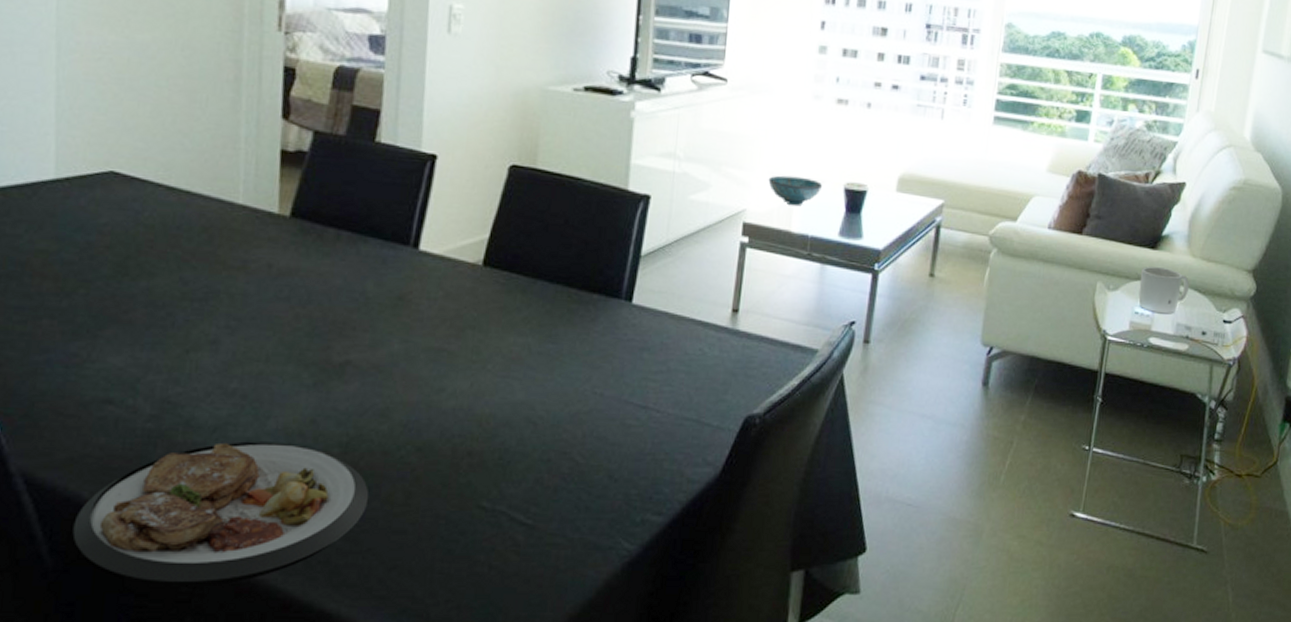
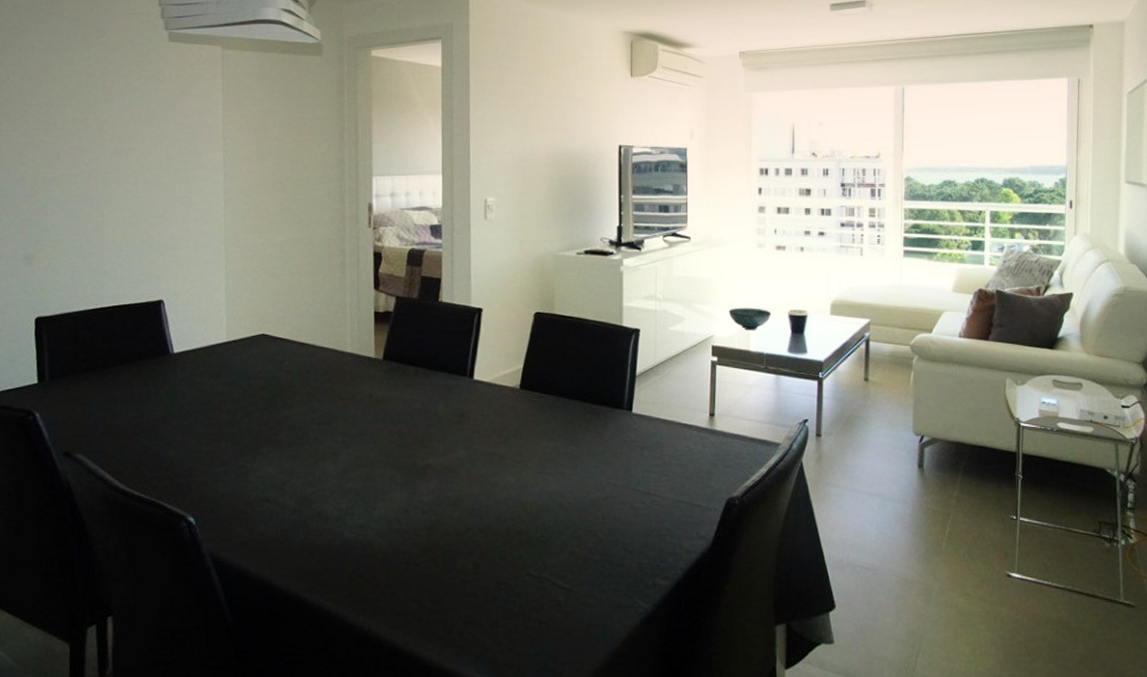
plate: present [72,441,369,587] -> none [245,527,448,638]
mug: present [1138,266,1189,314] -> none [1043,364,1087,403]

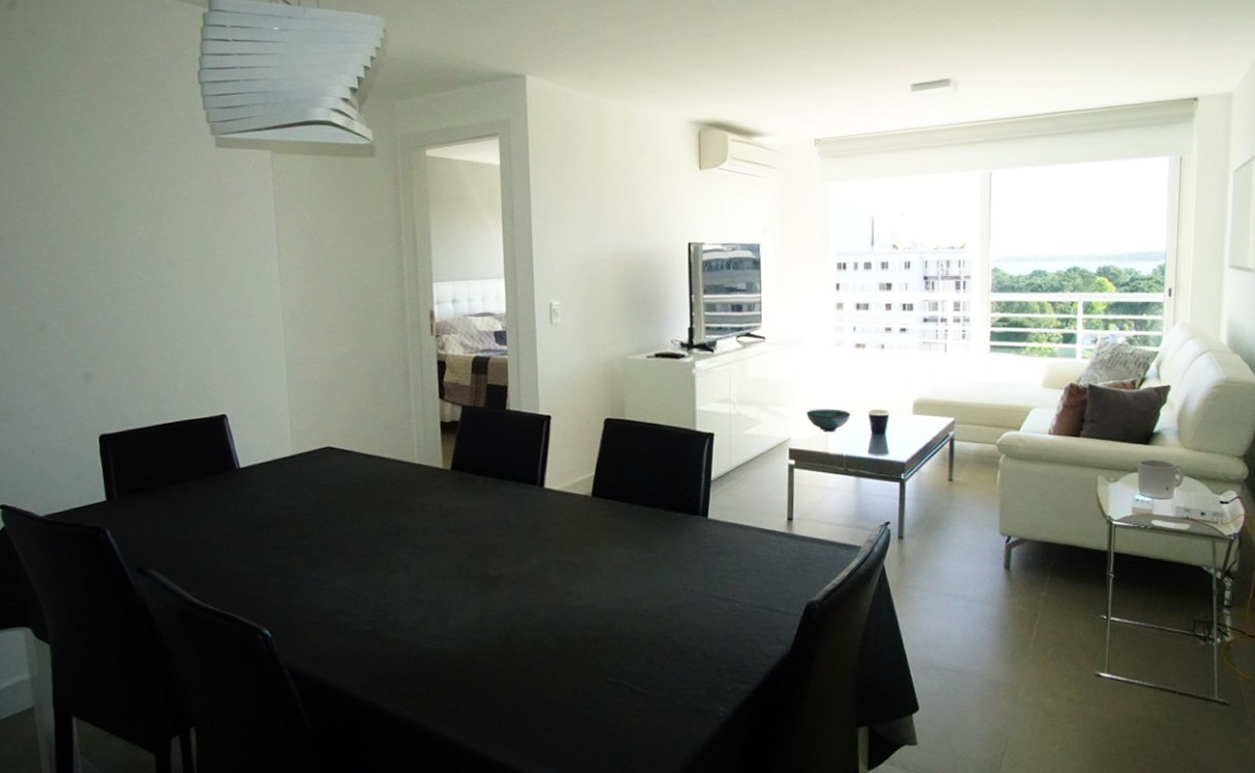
mug: none [1043,364,1087,403] -> present [1137,460,1184,499]

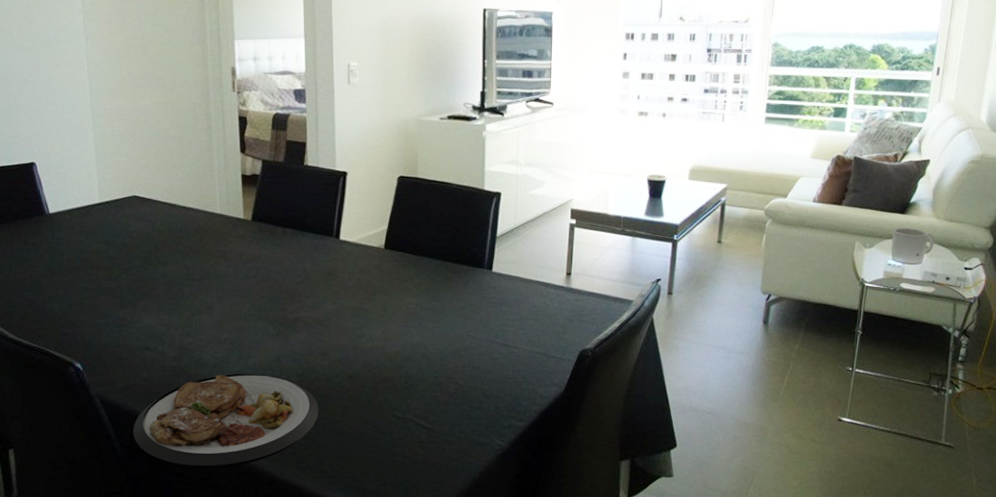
plate: none [324,637,525,746] -> present [133,373,319,469]
decorative bowl: present [806,409,851,431] -> none [588,172,631,194]

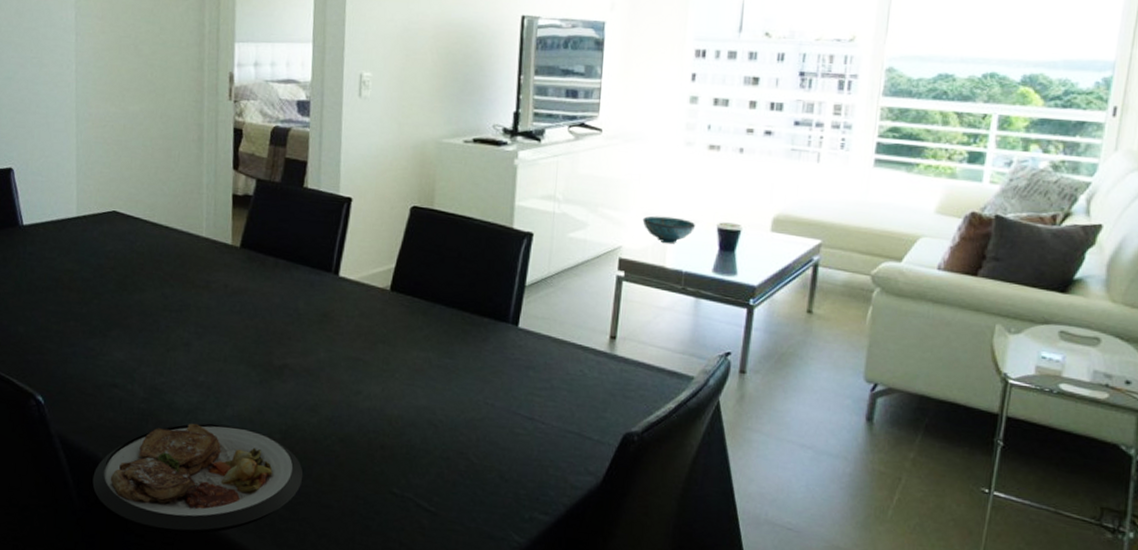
decorative bowl: none [588,172,631,194] -> present [642,215,696,243]
mug: present [890,228,934,265] -> none [1045,310,1108,361]

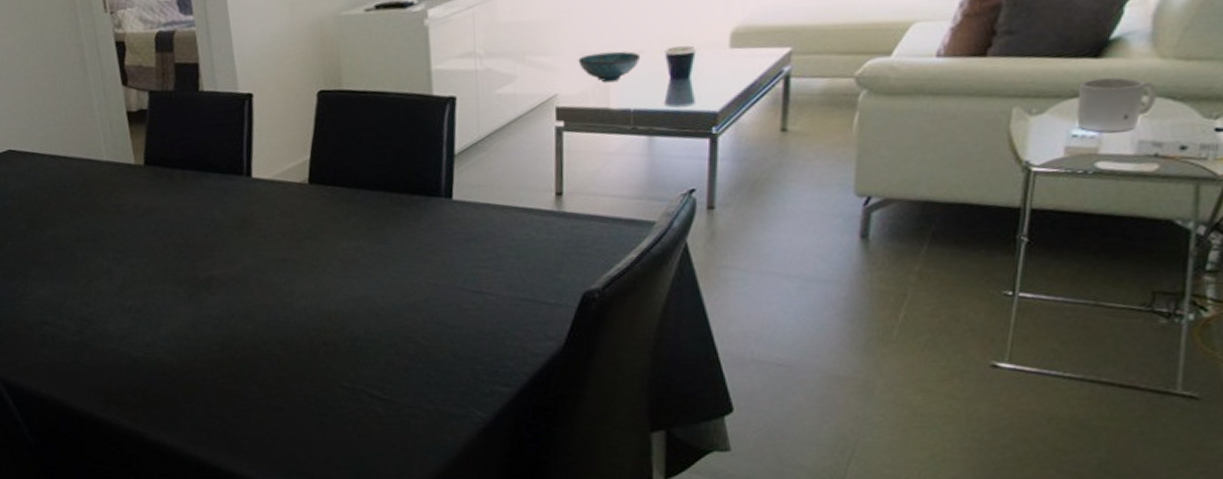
plate: present [92,423,304,534] -> none [40,344,249,455]
mug: none [1045,310,1108,361] -> present [1076,77,1156,134]

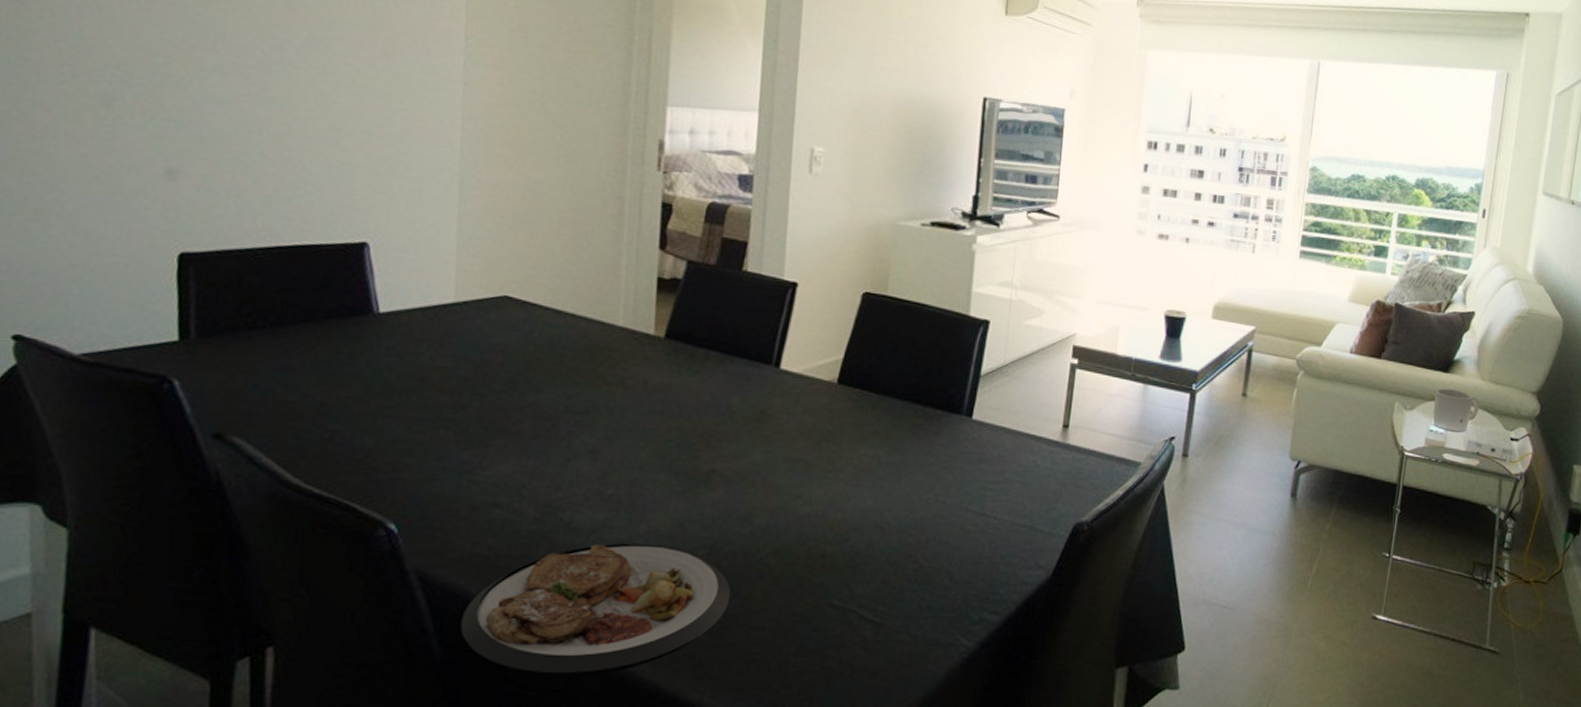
plate: none [40,344,249,455] -> present [460,543,731,677]
decorative bowl: present [578,51,641,82] -> none [1096,303,1146,330]

